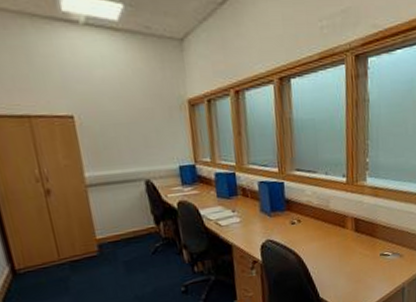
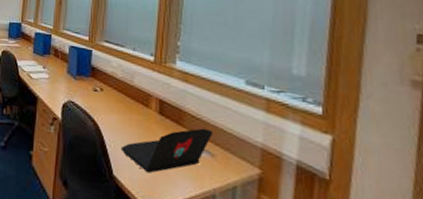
laptop: none [324,234,400,287] -> present [120,128,212,173]

